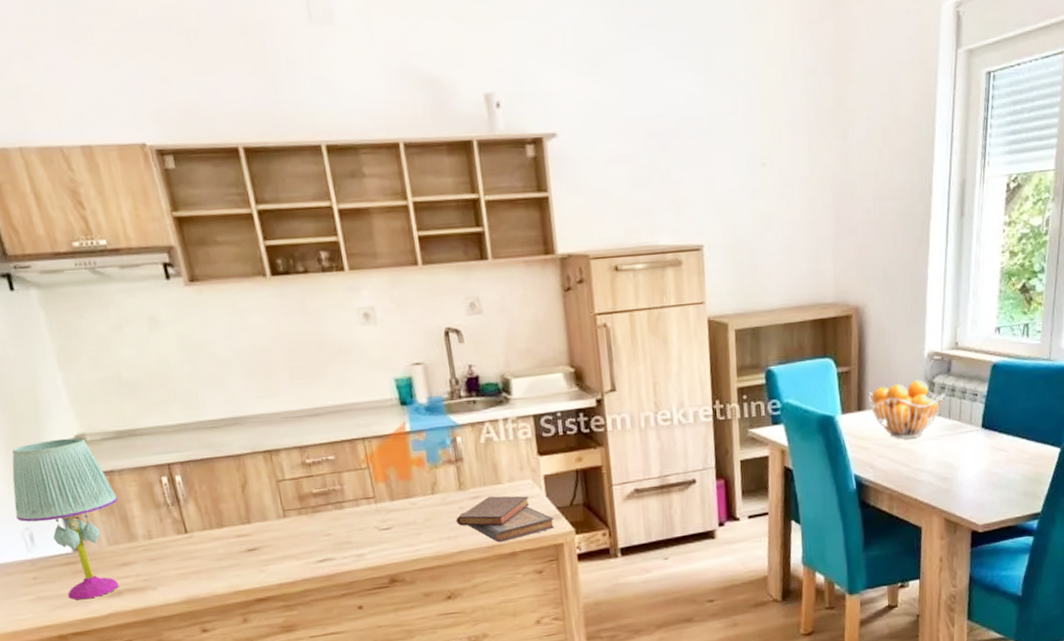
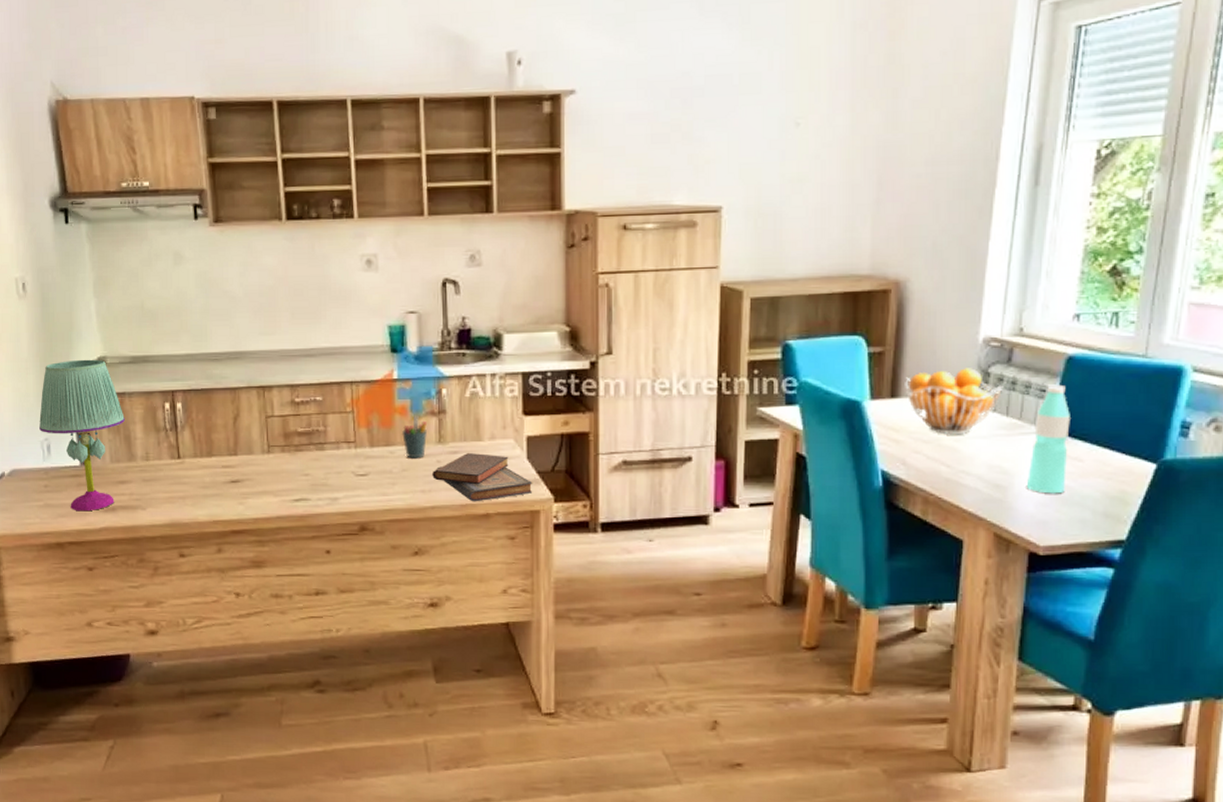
pen holder: none [421,465,447,508] -> present [402,415,427,458]
water bottle: none [966,388,997,481] -> present [1026,384,1070,494]

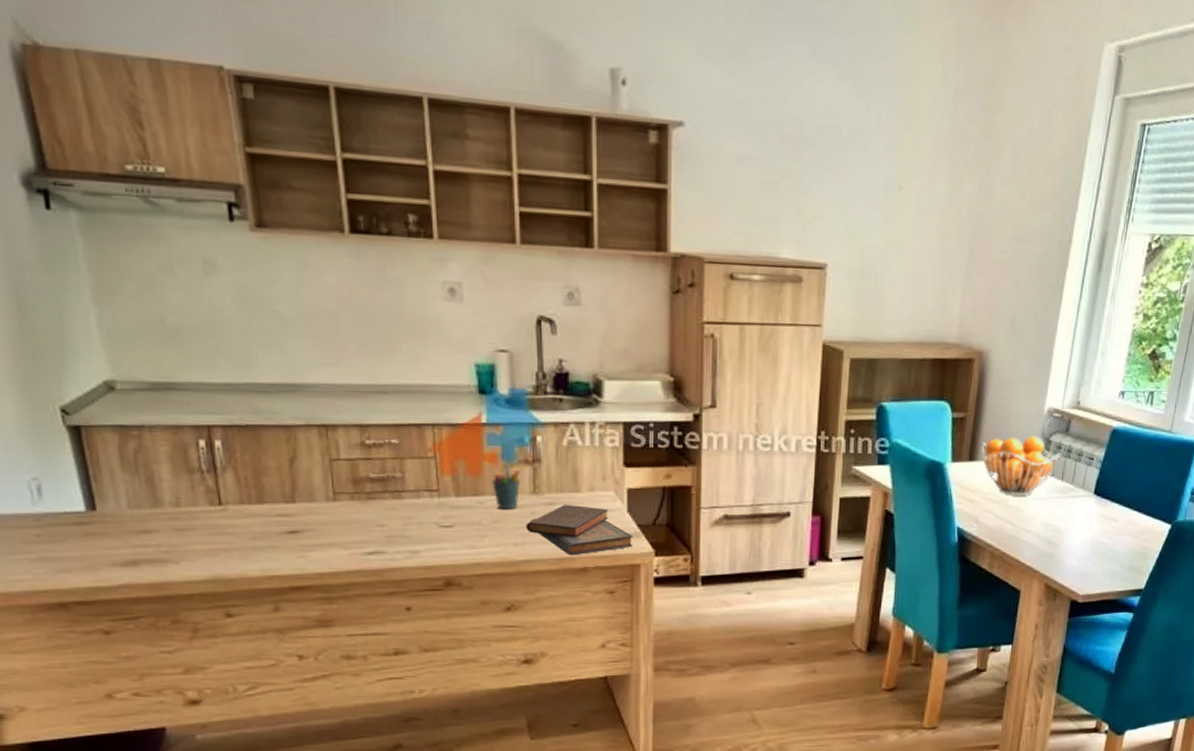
table lamp: present [39,359,125,511] -> none [23,382,145,566]
water bottle: present [1026,384,1070,494] -> none [1072,453,1111,550]

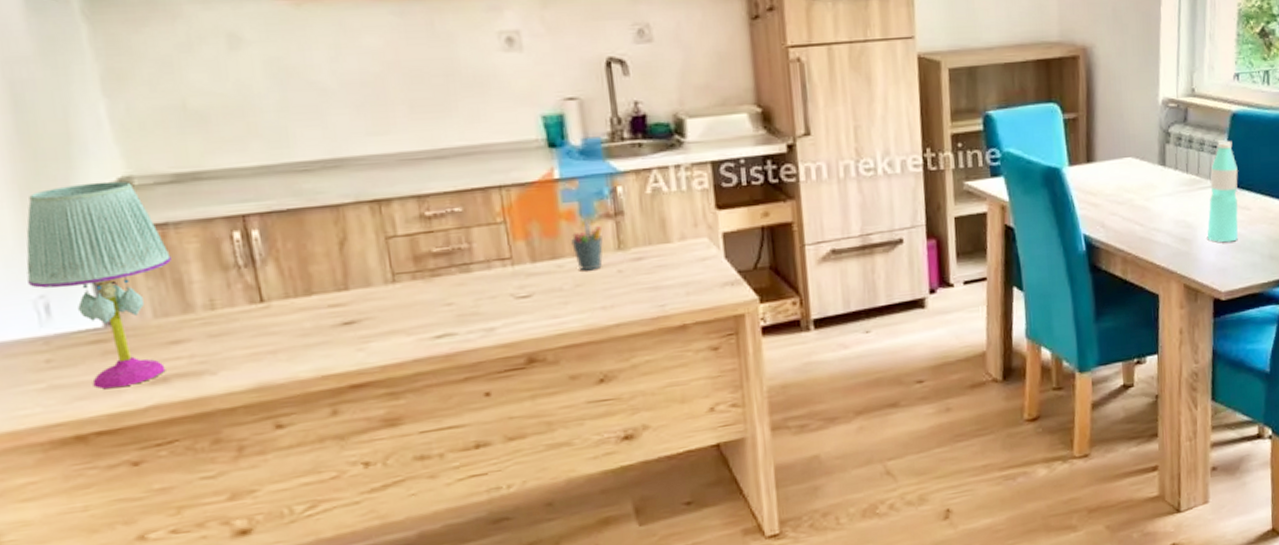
table lamp: none [23,382,145,566] -> present [26,180,171,390]
diary: present [526,504,633,556] -> none [613,257,735,314]
fruit basket: present [981,436,1061,496] -> none [1098,129,1182,195]
water bottle: none [1072,453,1111,550] -> present [1207,140,1238,243]

